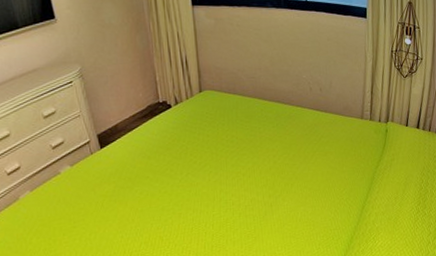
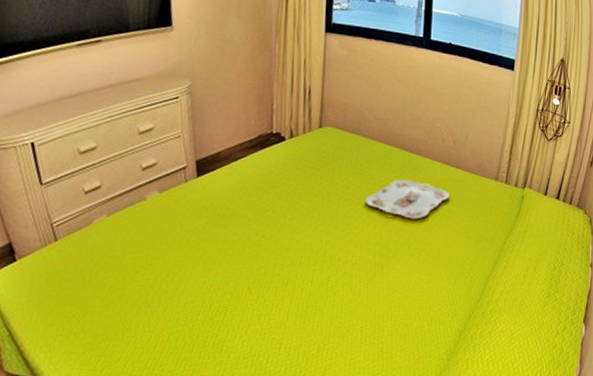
serving tray: none [248,128,322,162] -> present [365,179,450,219]

